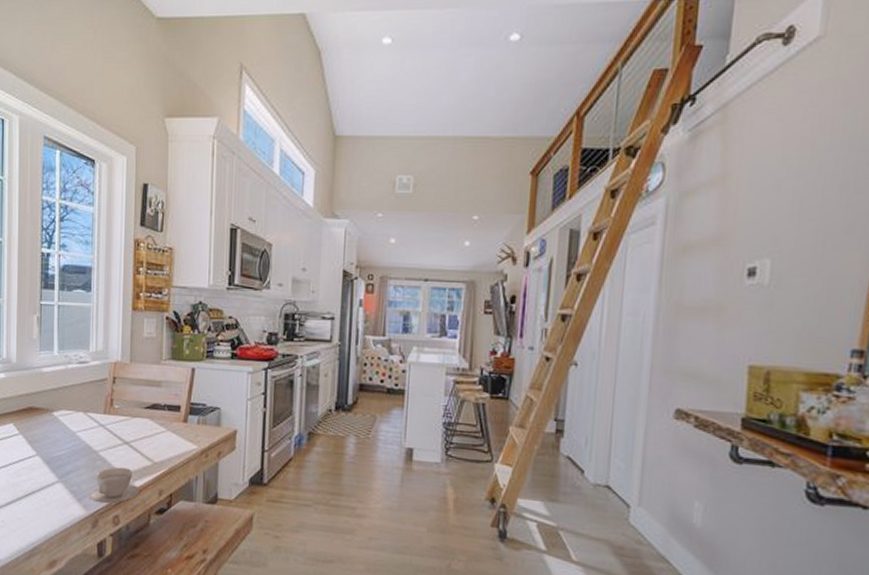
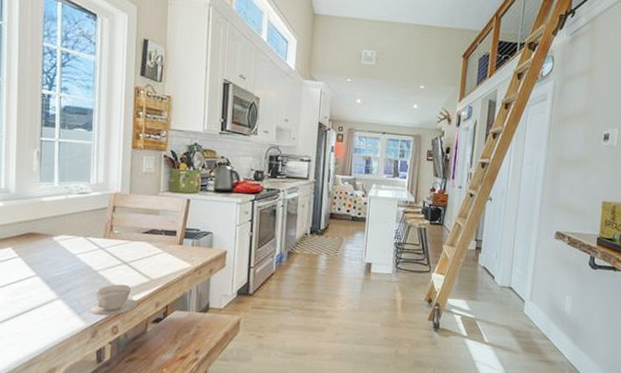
kettle: none [220,327,252,363] -> present [213,165,241,195]

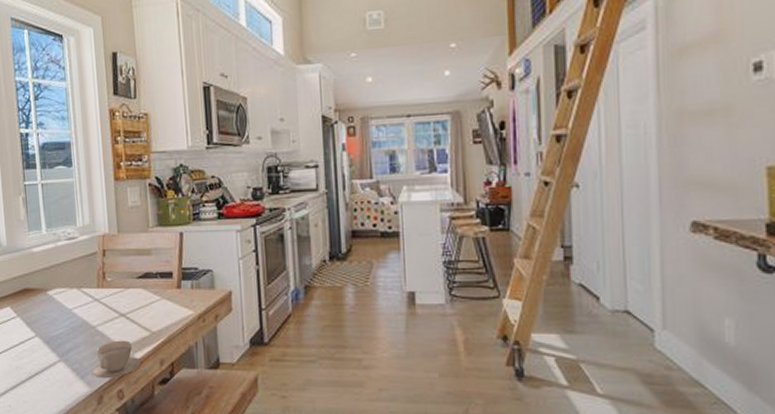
kettle: present [213,165,241,195] -> none [204,186,237,223]

